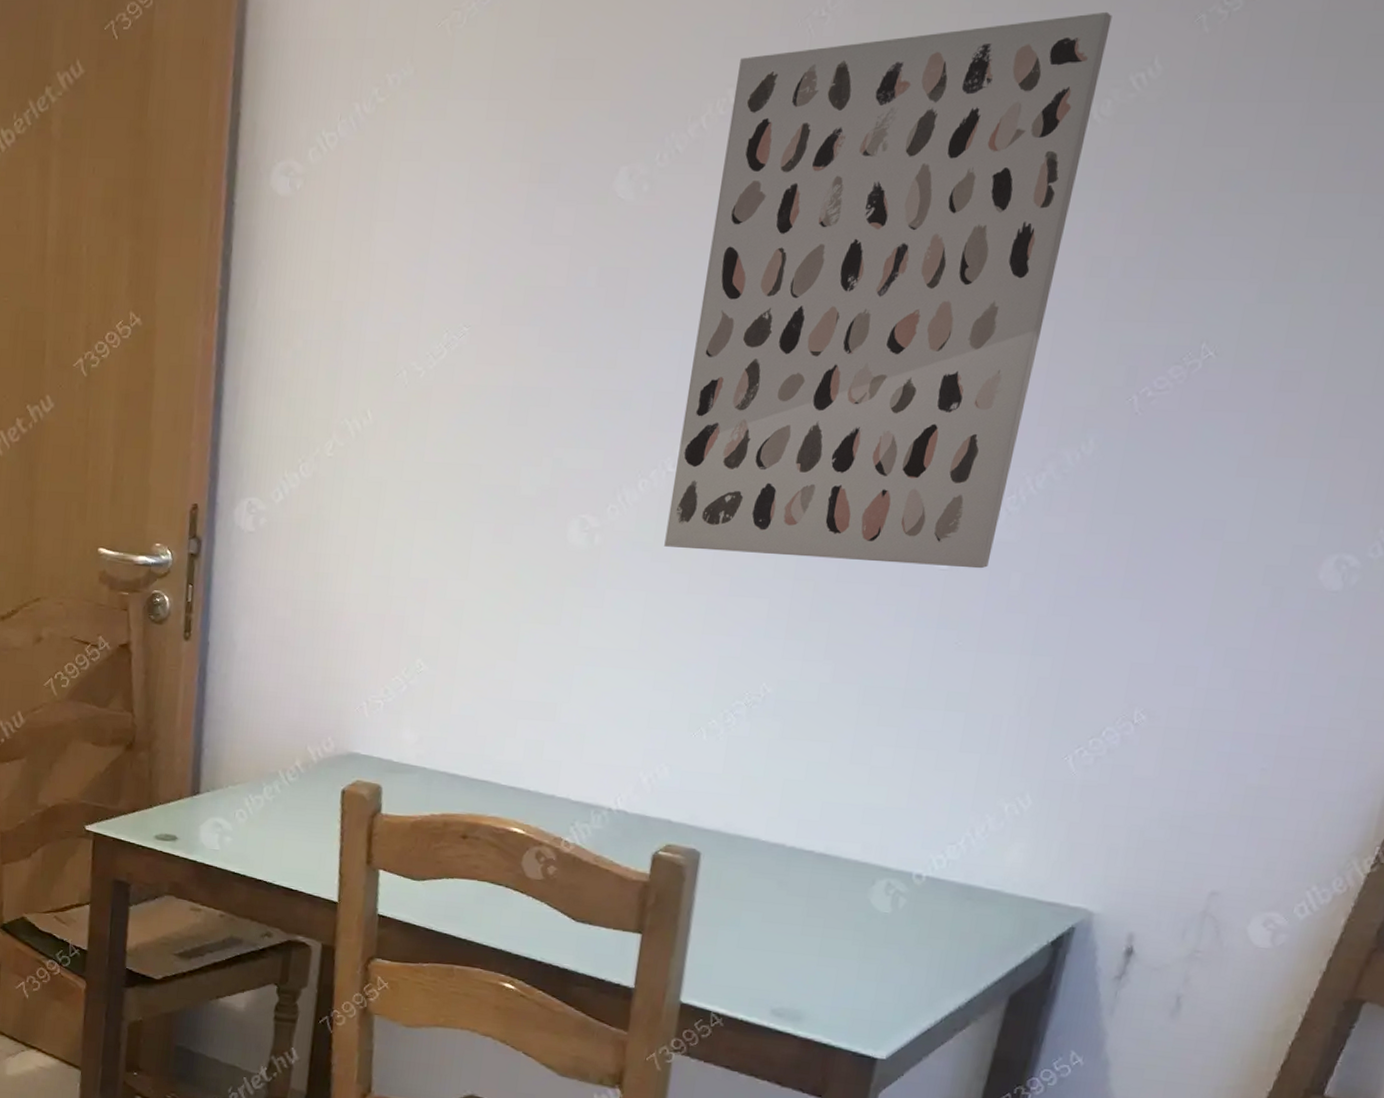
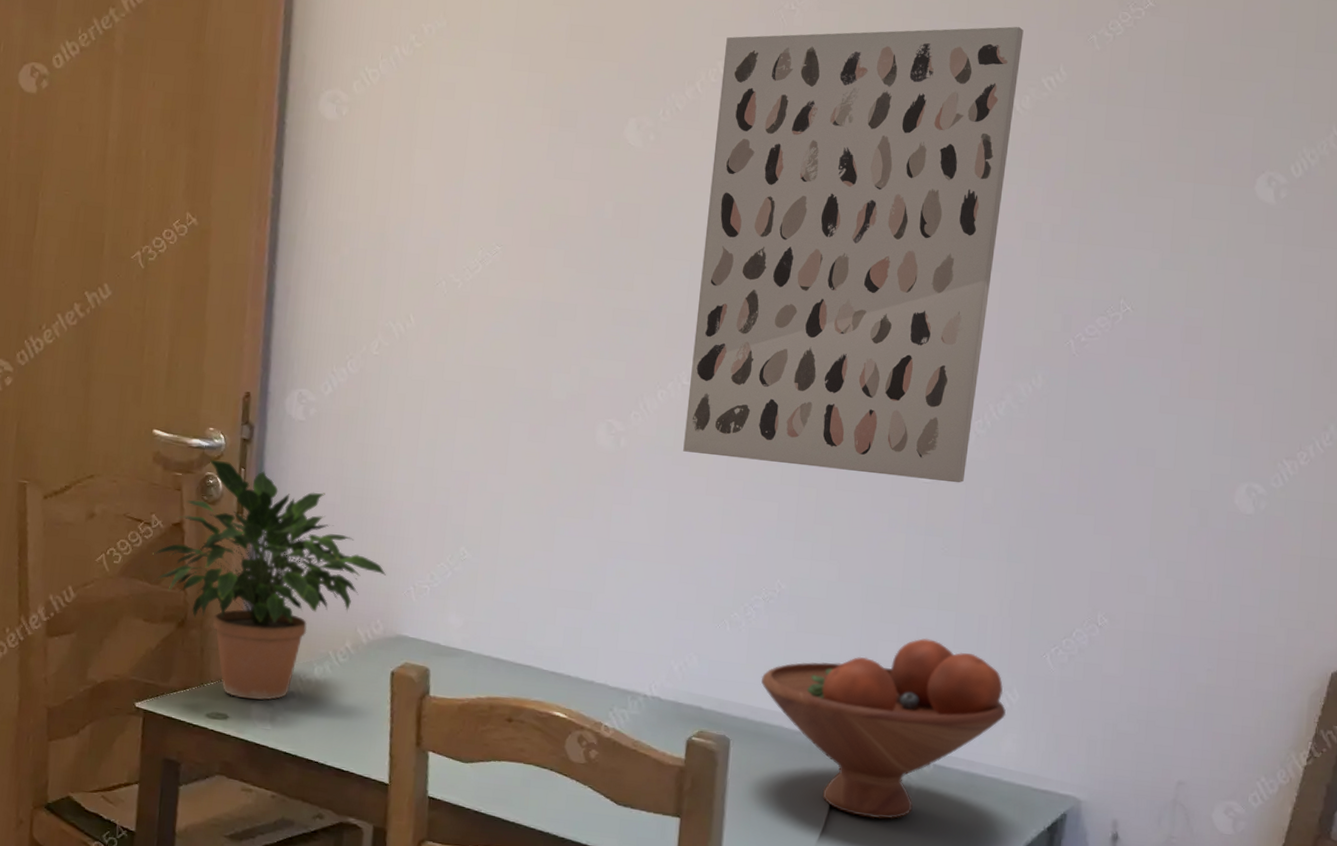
potted plant: none [100,576,339,821] -> present [153,459,387,701]
fruit bowl: none [738,741,1015,934] -> present [761,638,1007,819]

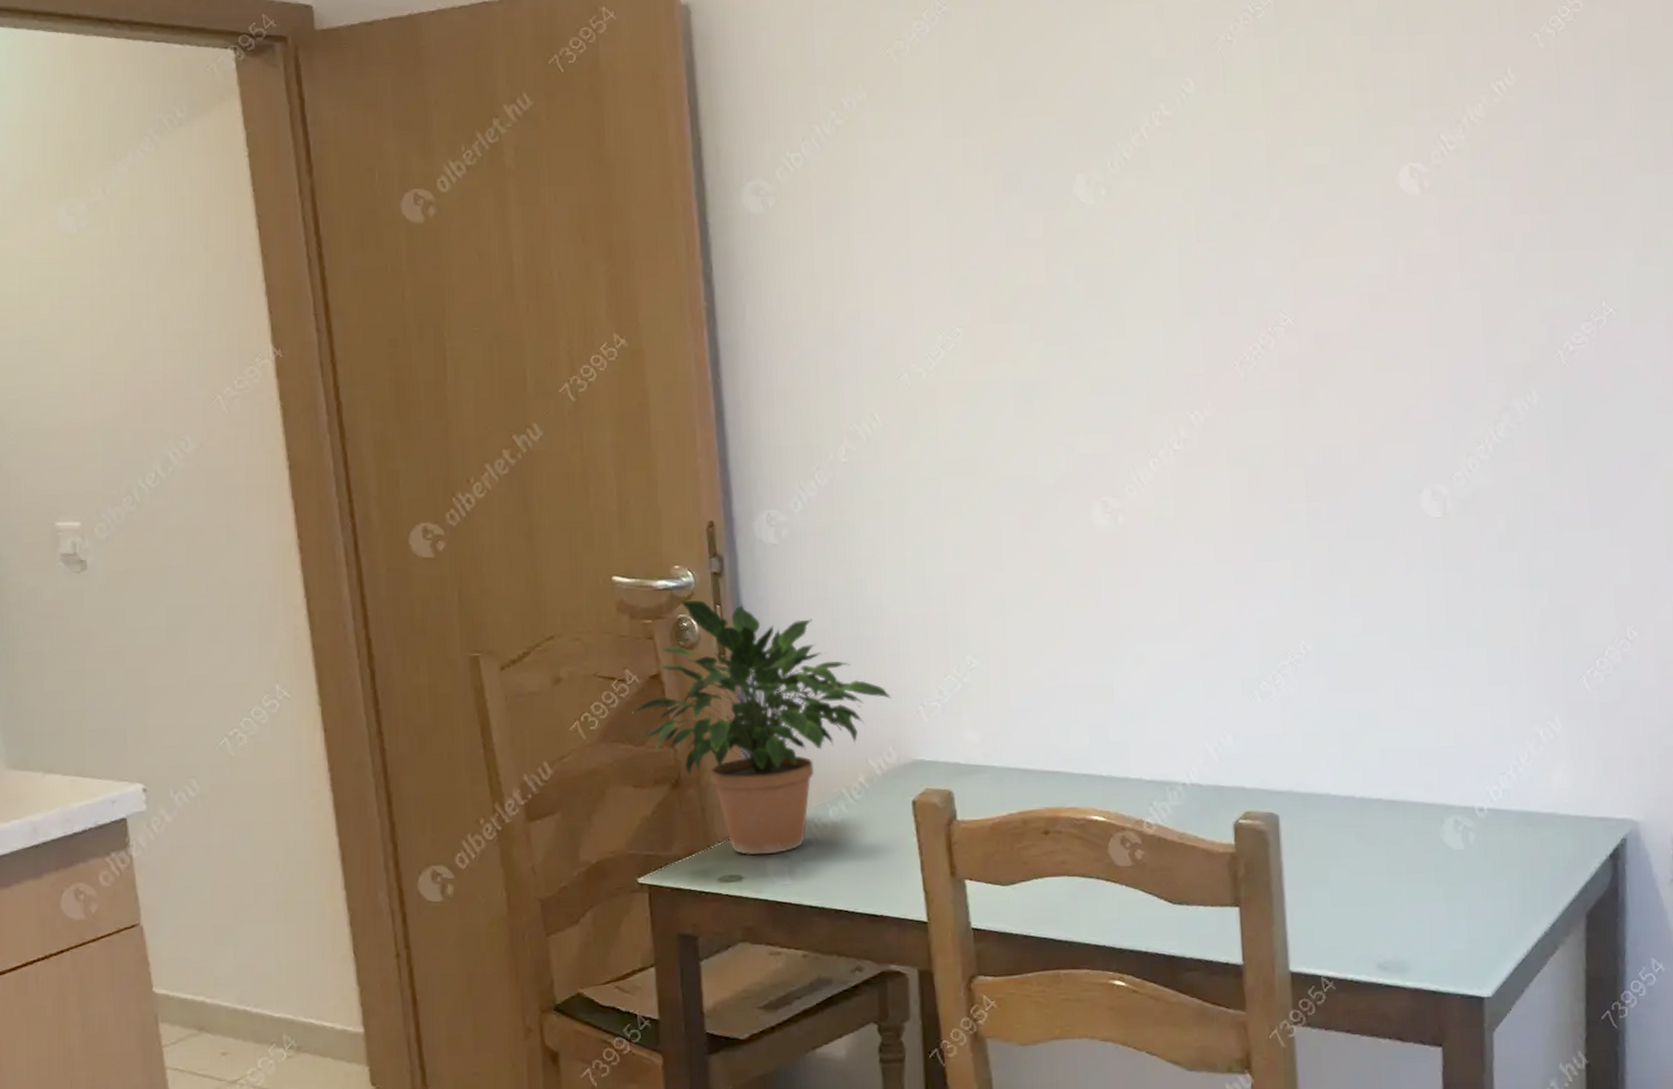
wall art: present [683,26,1024,483] -> none [1165,32,1475,521]
fruit bowl: present [761,638,1007,819] -> none [1300,679,1552,875]

